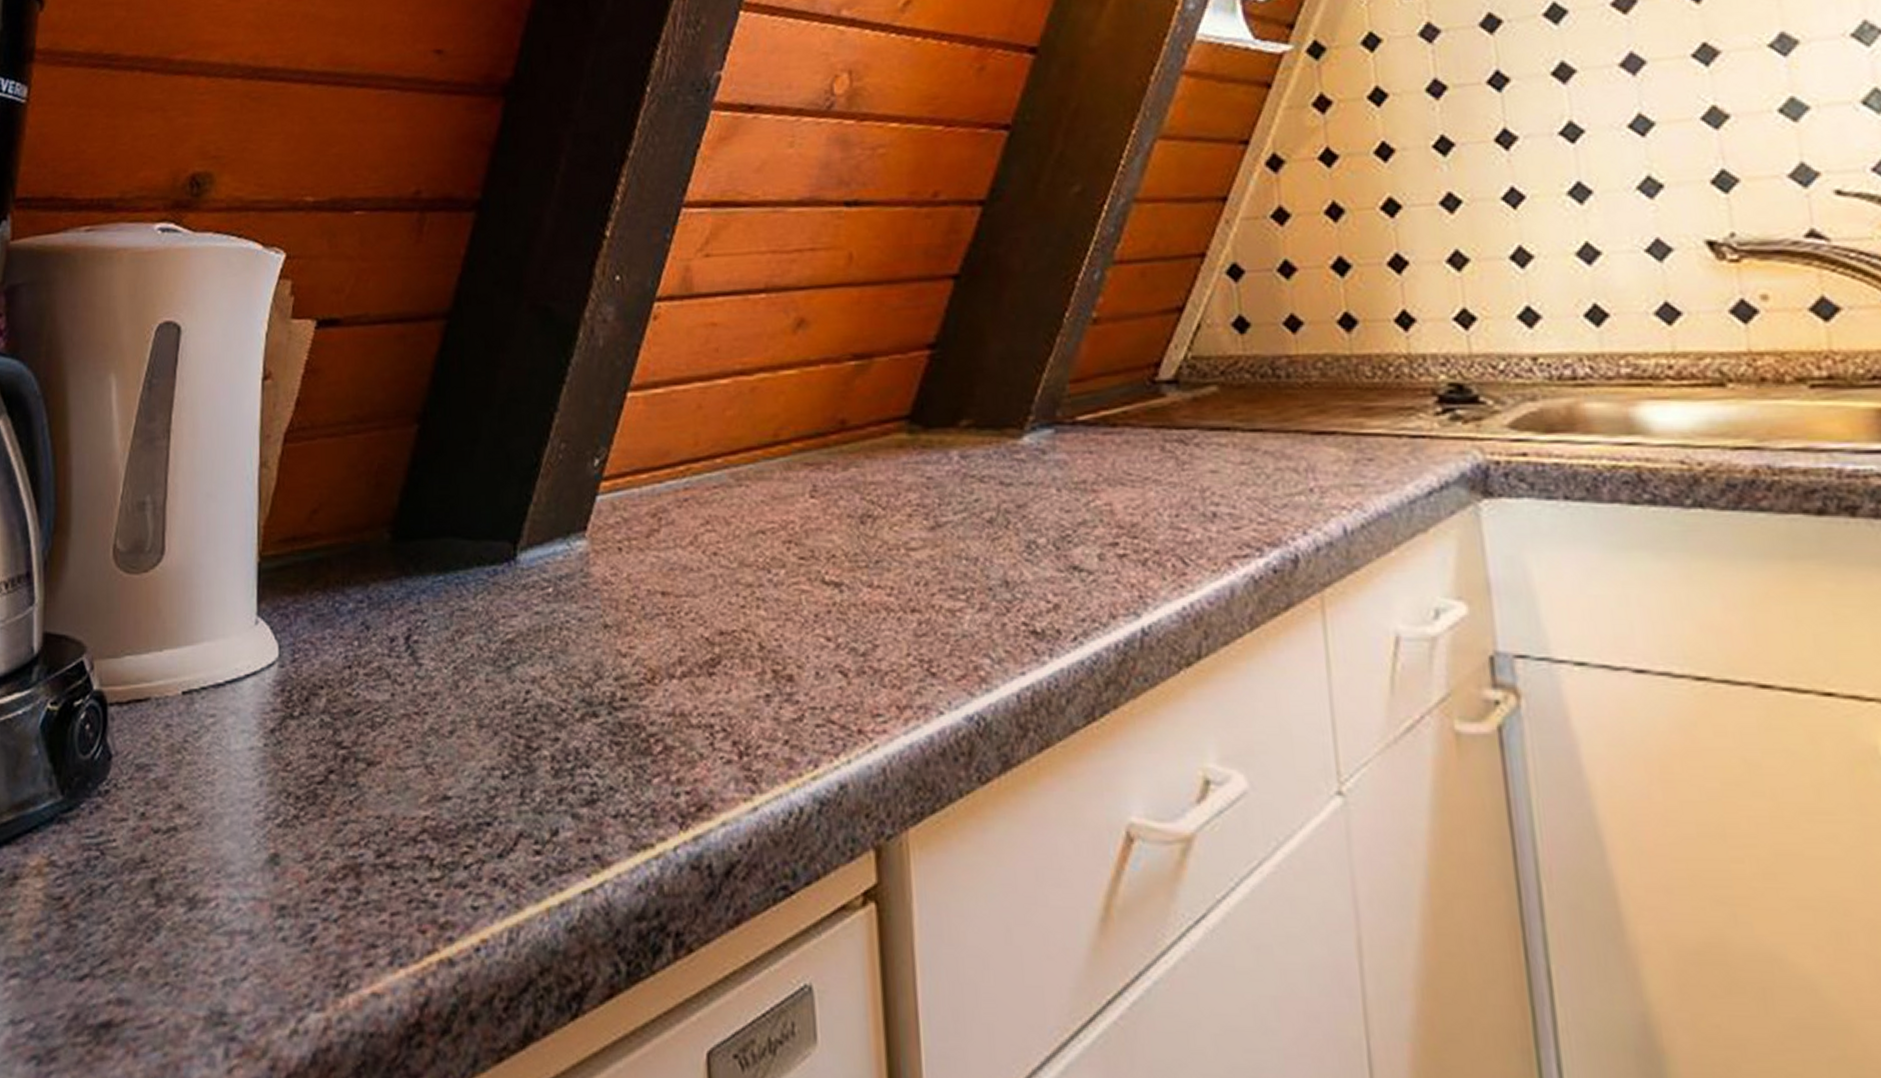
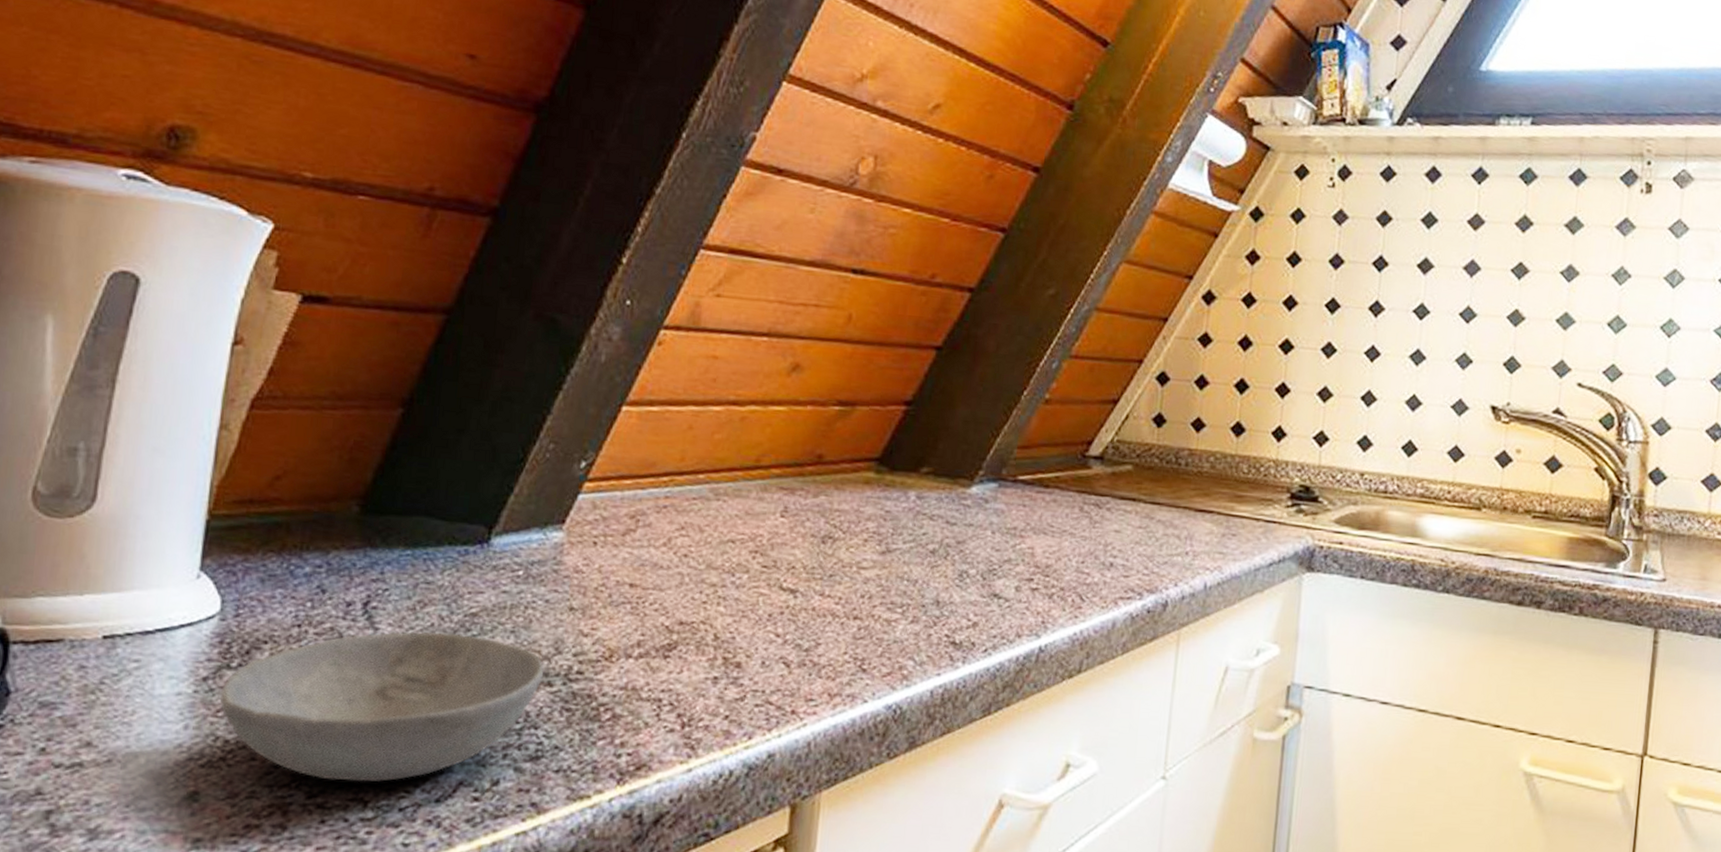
bowl: none [287,664,588,837] -> present [219,632,544,782]

